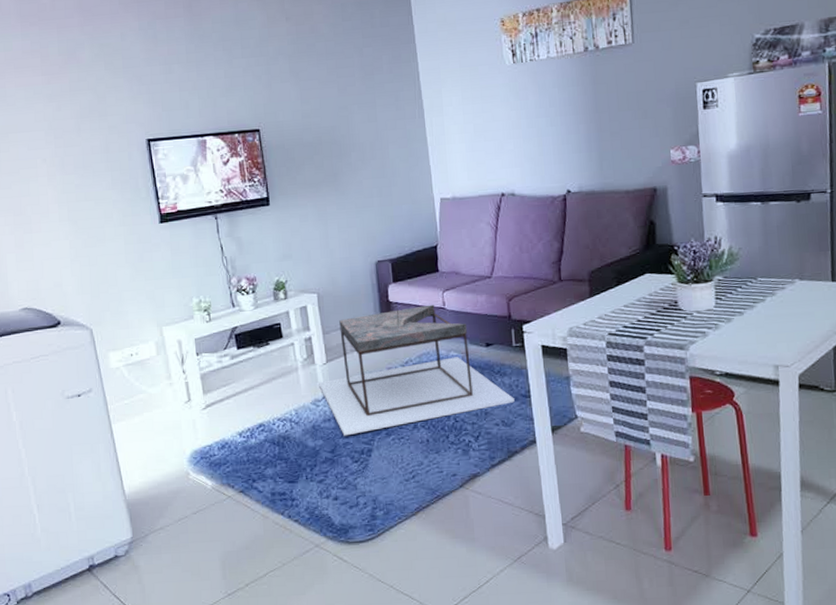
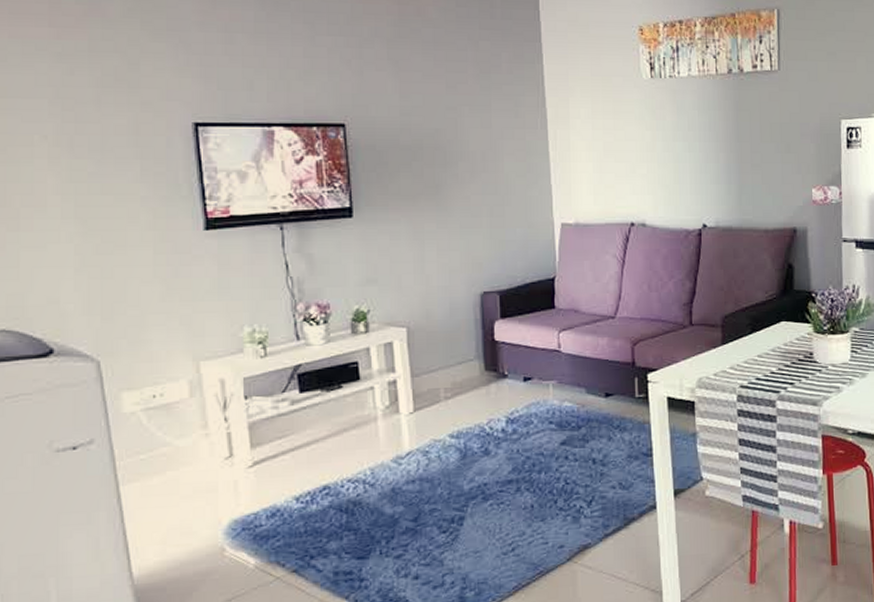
coffee table: present [318,303,515,436] -> none [402,343,635,501]

